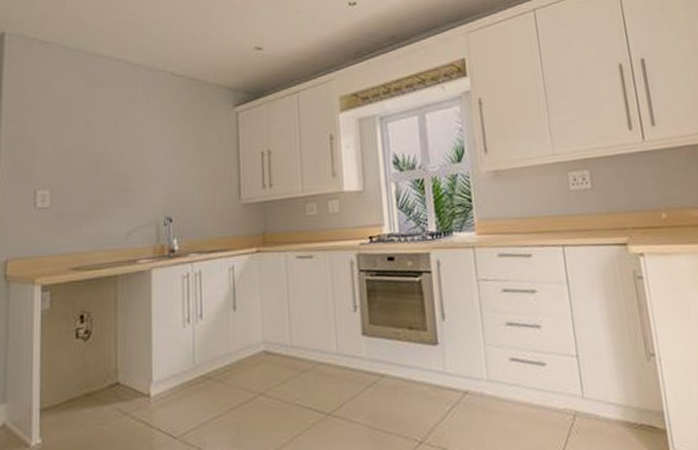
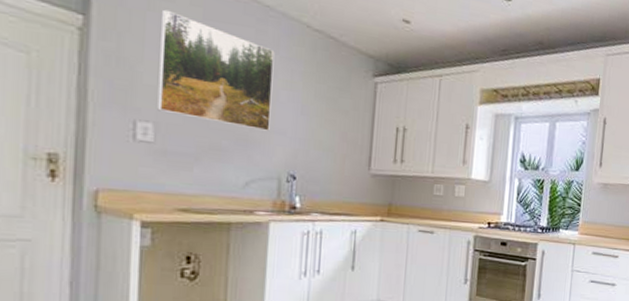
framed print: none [52,87,146,180] -> present [157,9,275,131]

